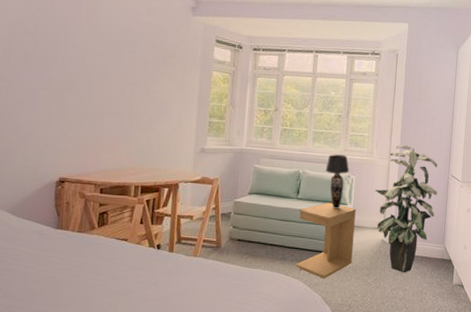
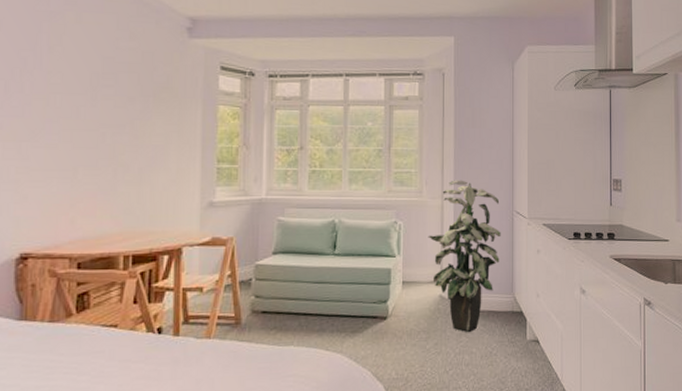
side table: present [295,202,356,279] -> none [337,255,406,350]
table lamp: present [325,154,350,209] -> none [366,197,396,263]

